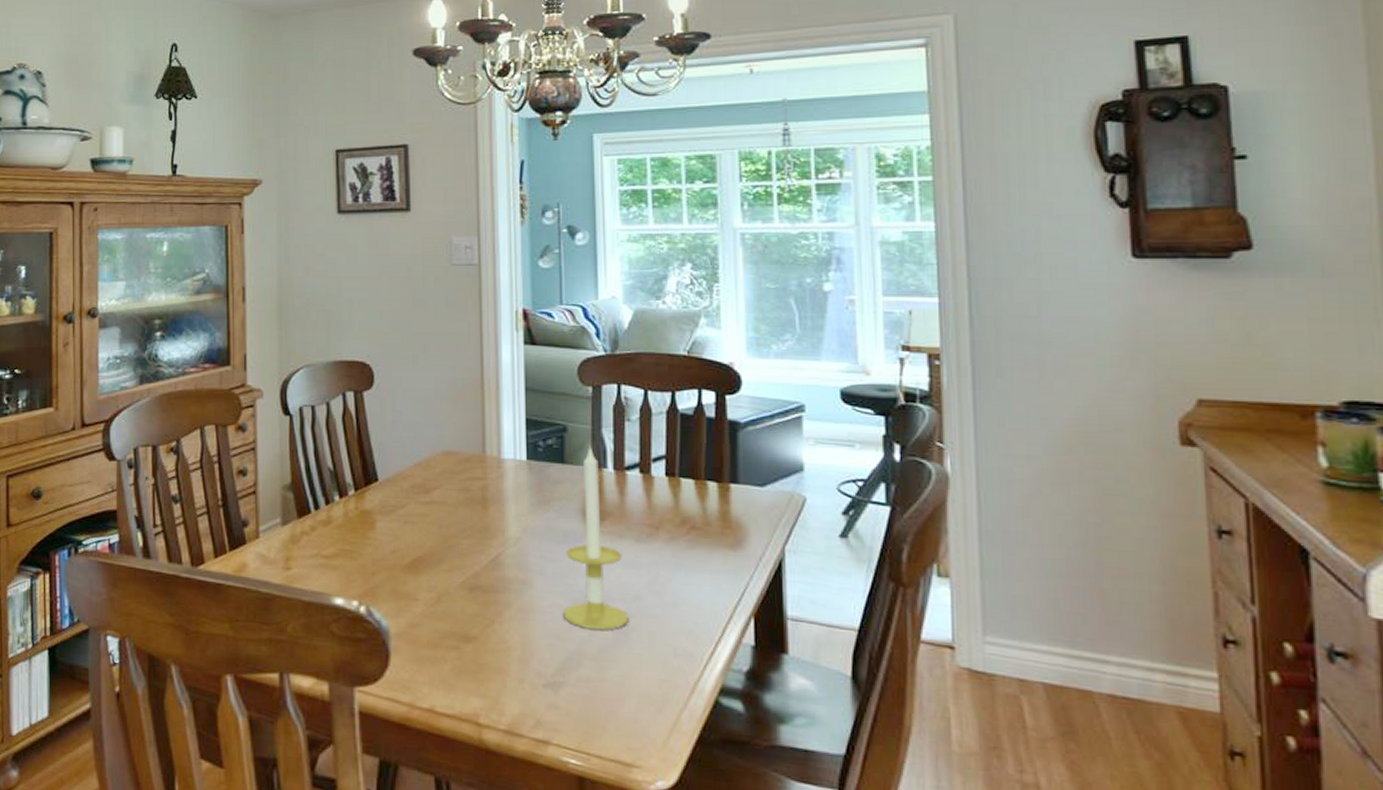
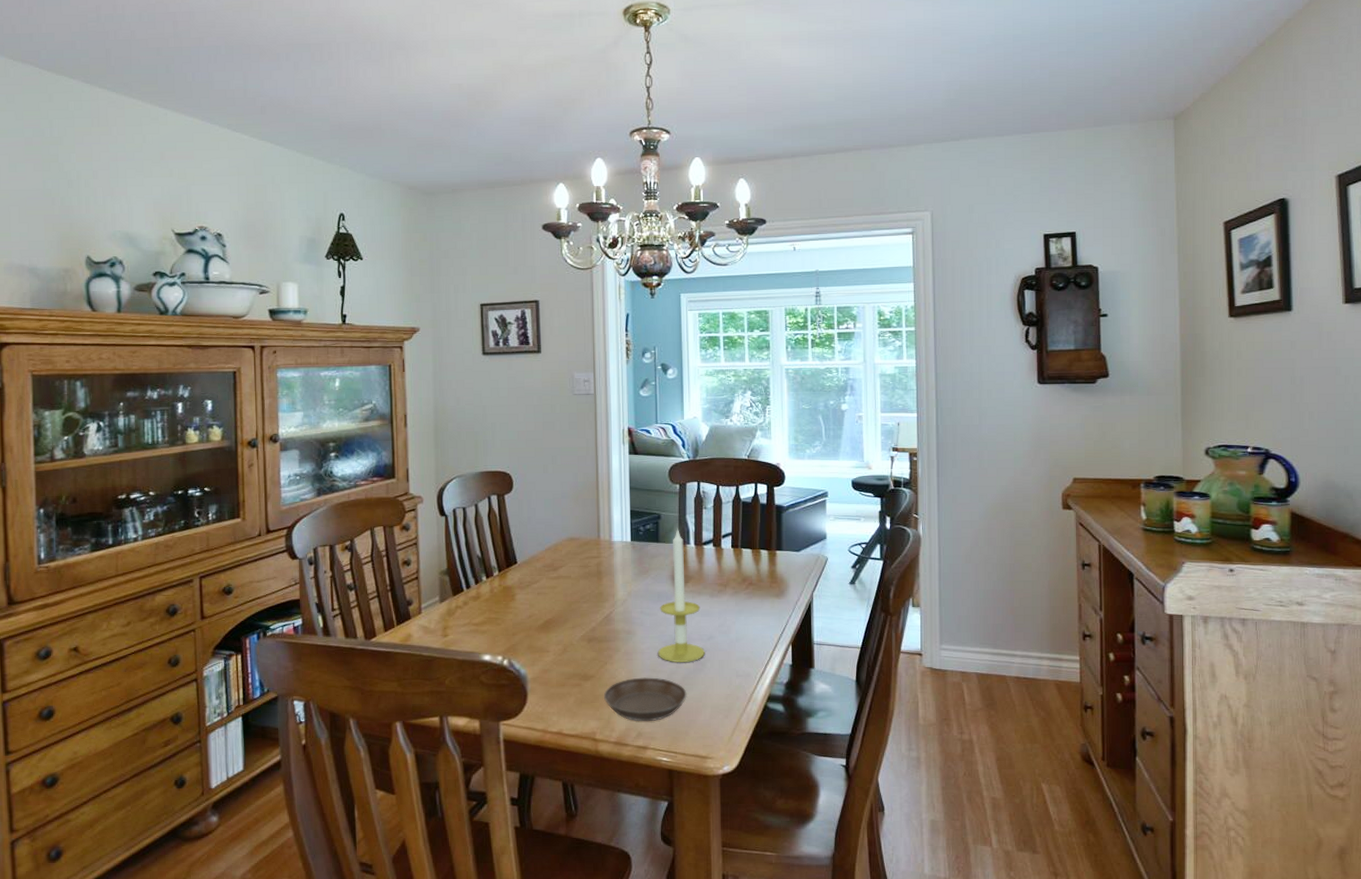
saucer: none [489,645,604,707] -> present [603,677,687,722]

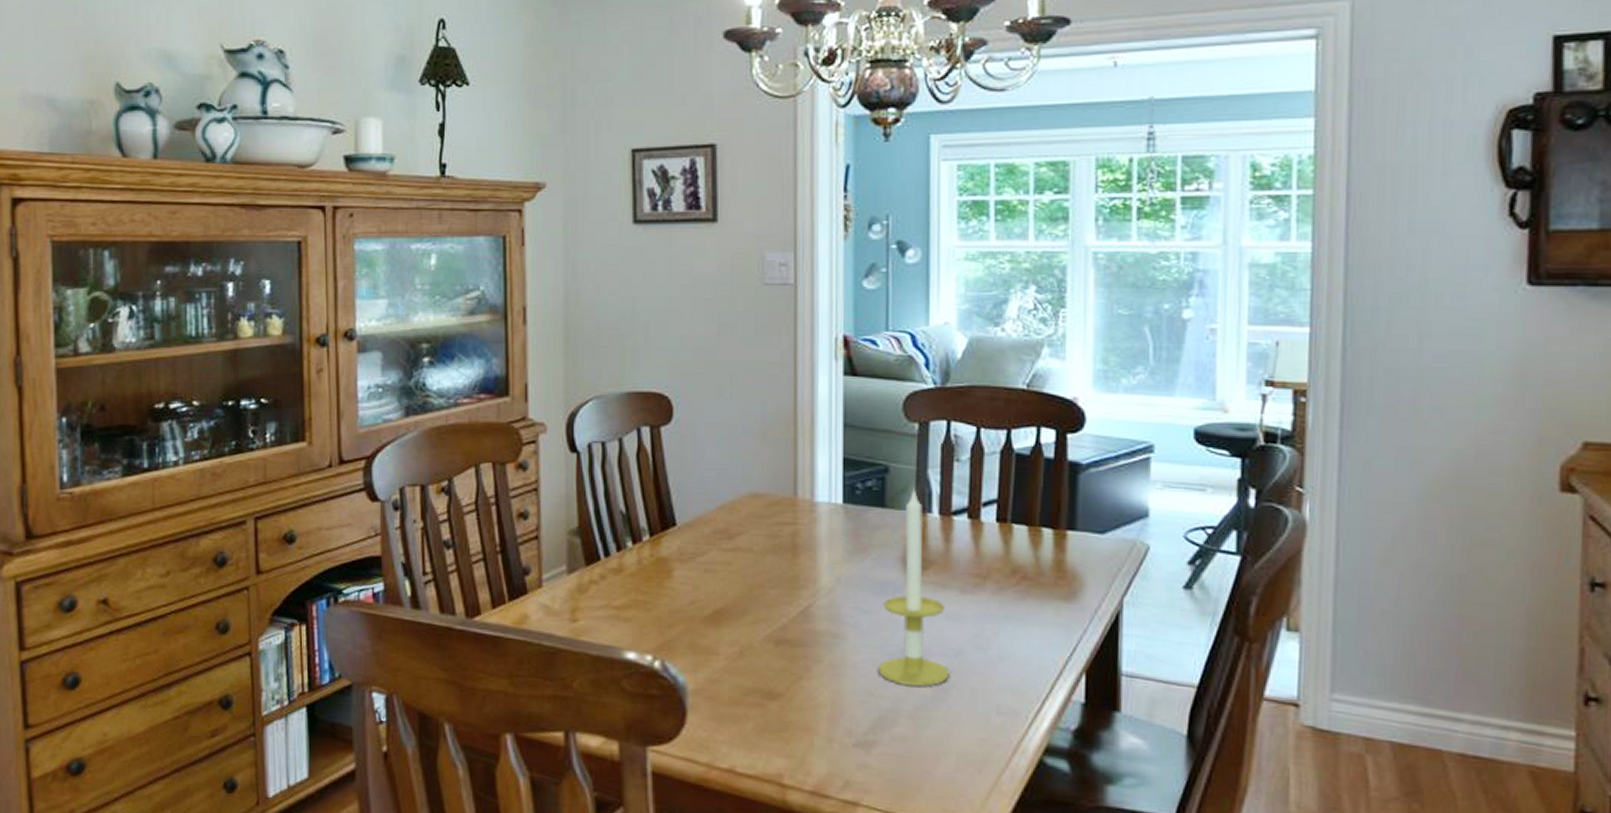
saucer: present [603,677,687,722] -> none [796,702,920,767]

